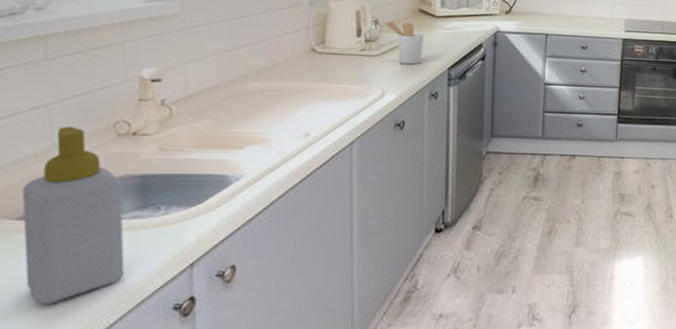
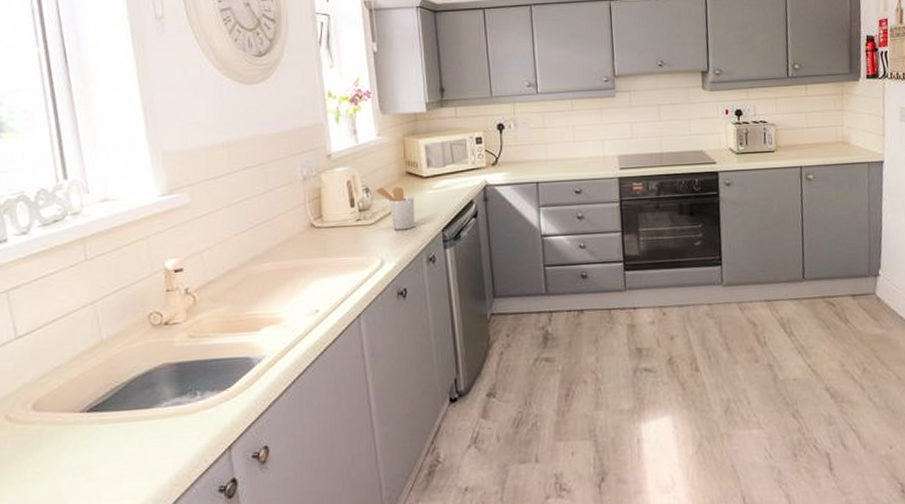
soap bottle: present [21,126,125,304] -> none [81,320,174,491]

